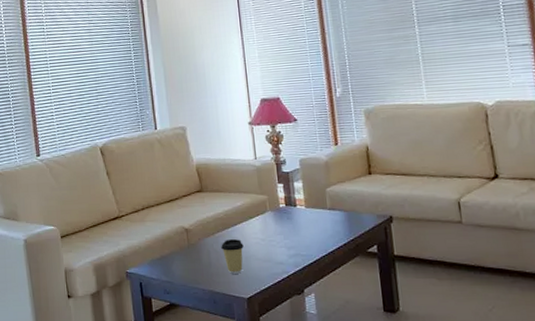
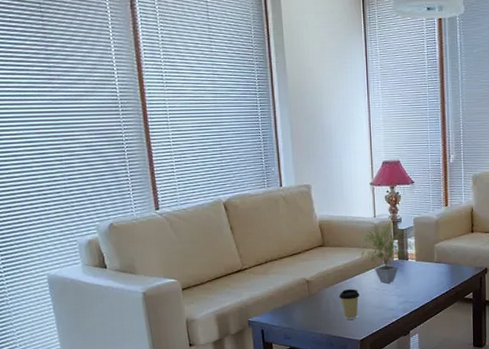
potted plant: none [239,158,298,233] -> present [358,217,411,283]

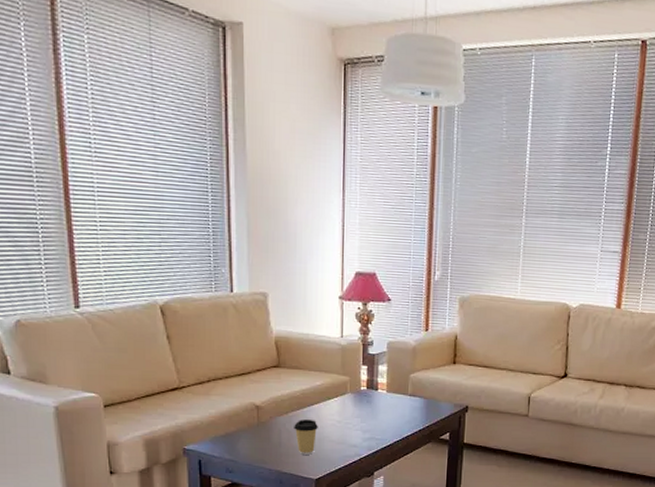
potted plant: present [358,217,411,283] -> none [319,338,382,416]

